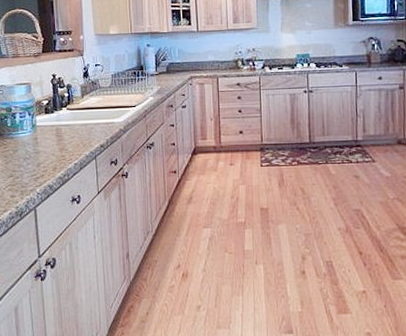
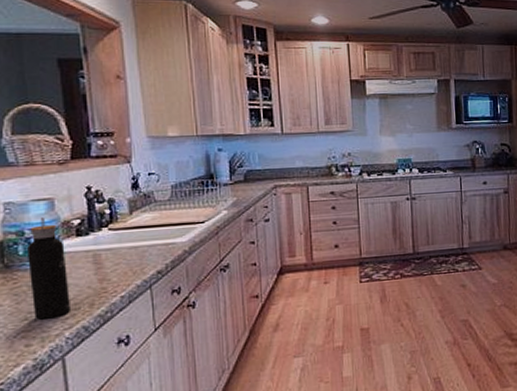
water bottle: none [13,98,40,177] -> present [27,218,70,320]

